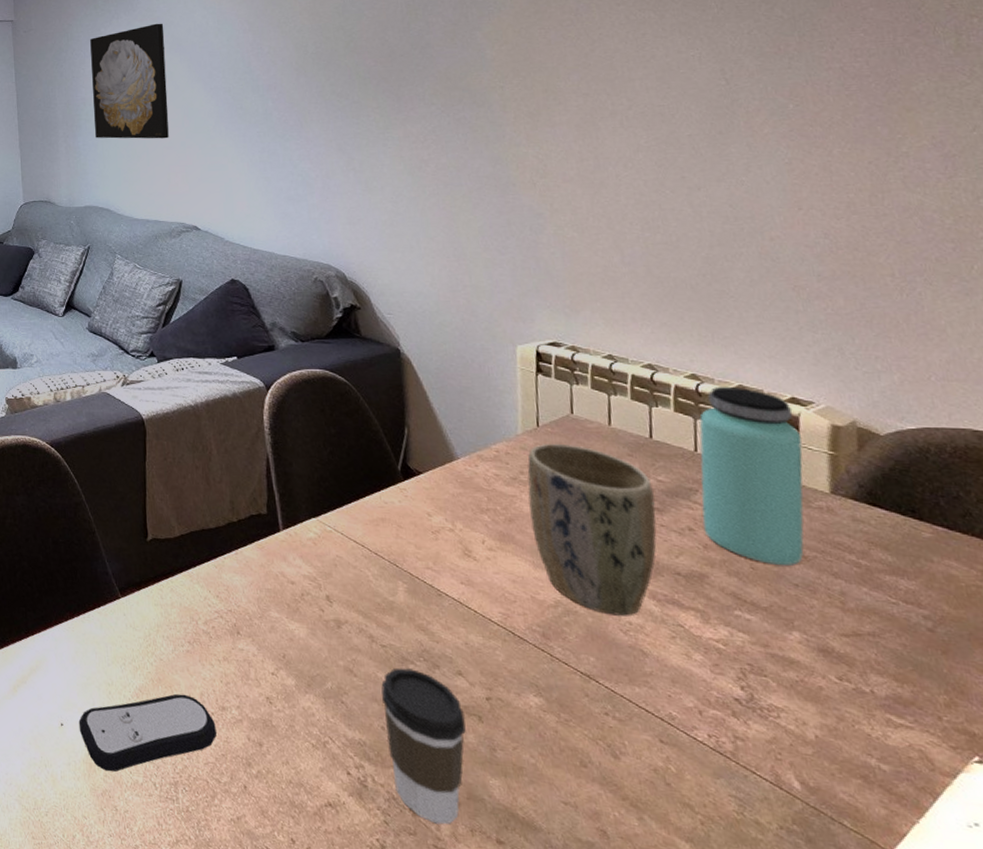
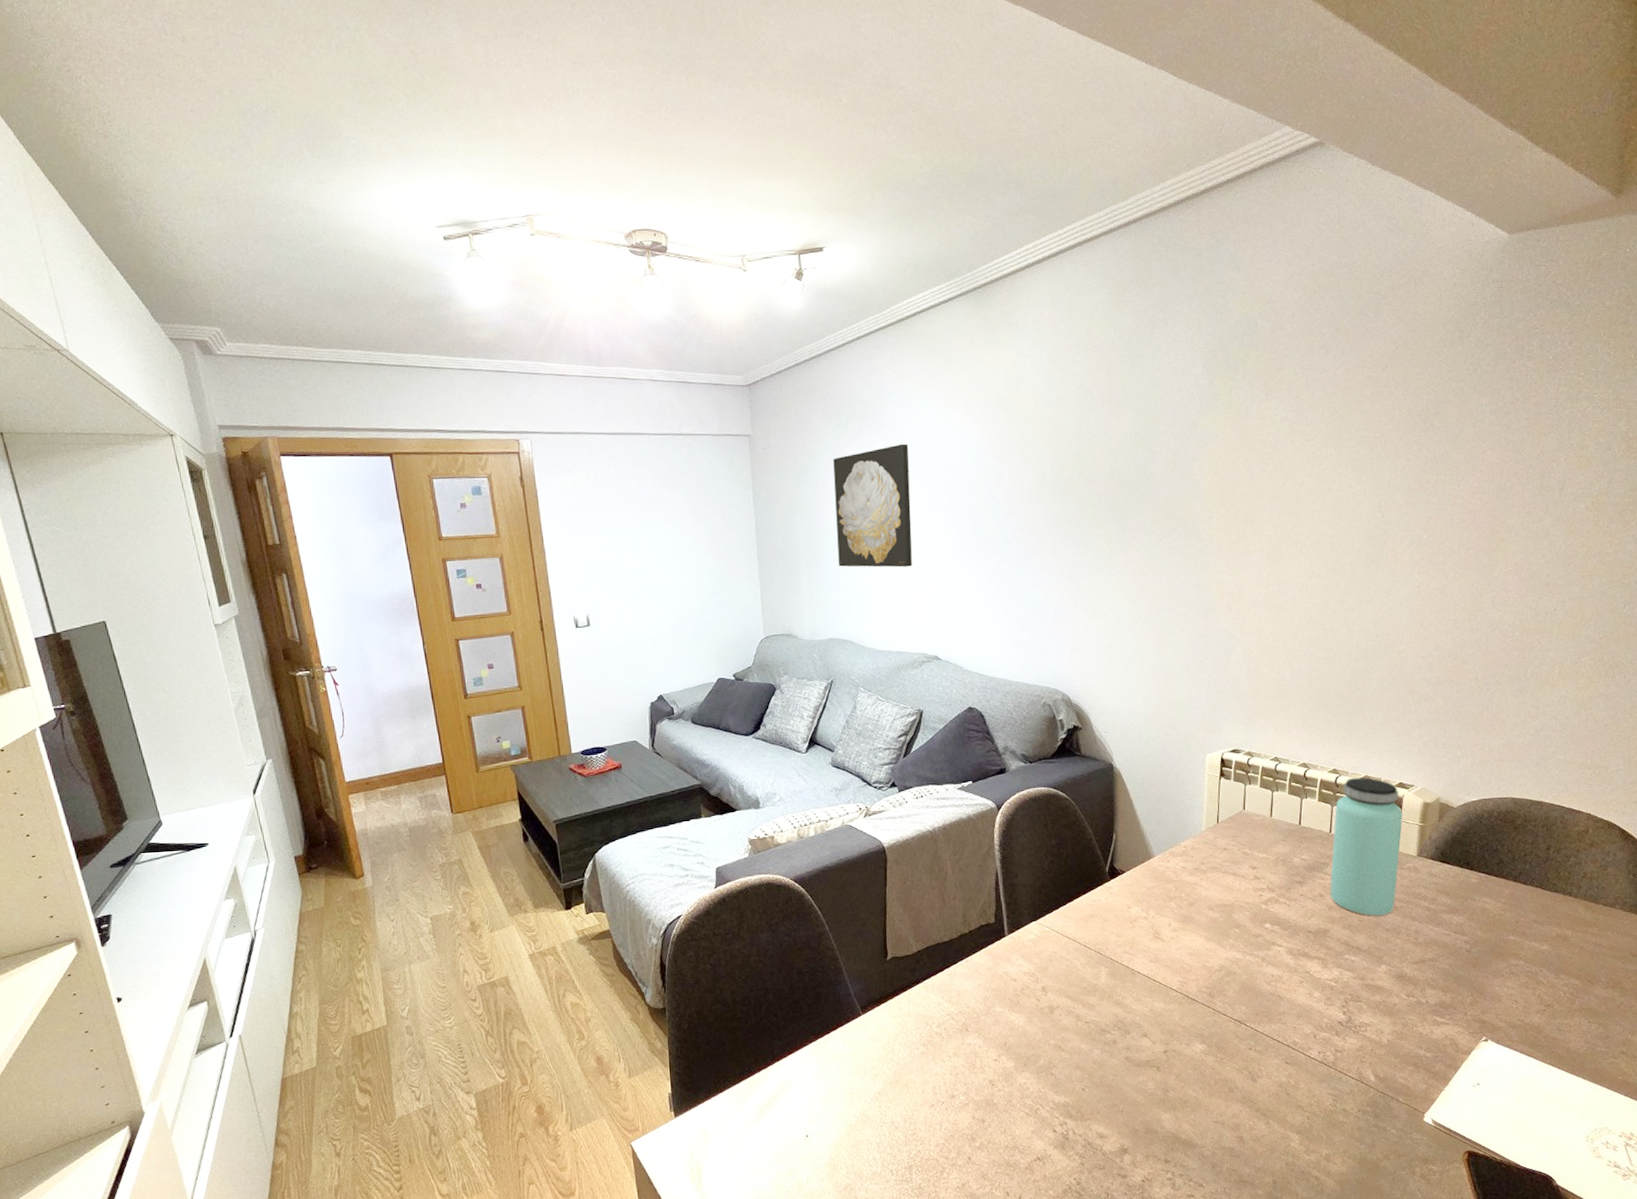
remote control: present [78,693,218,772] -> none [823,1090,947,1169]
coffee cup: present [381,668,466,825] -> none [1083,1037,1147,1157]
plant pot: present [527,443,657,616] -> none [1206,835,1298,971]

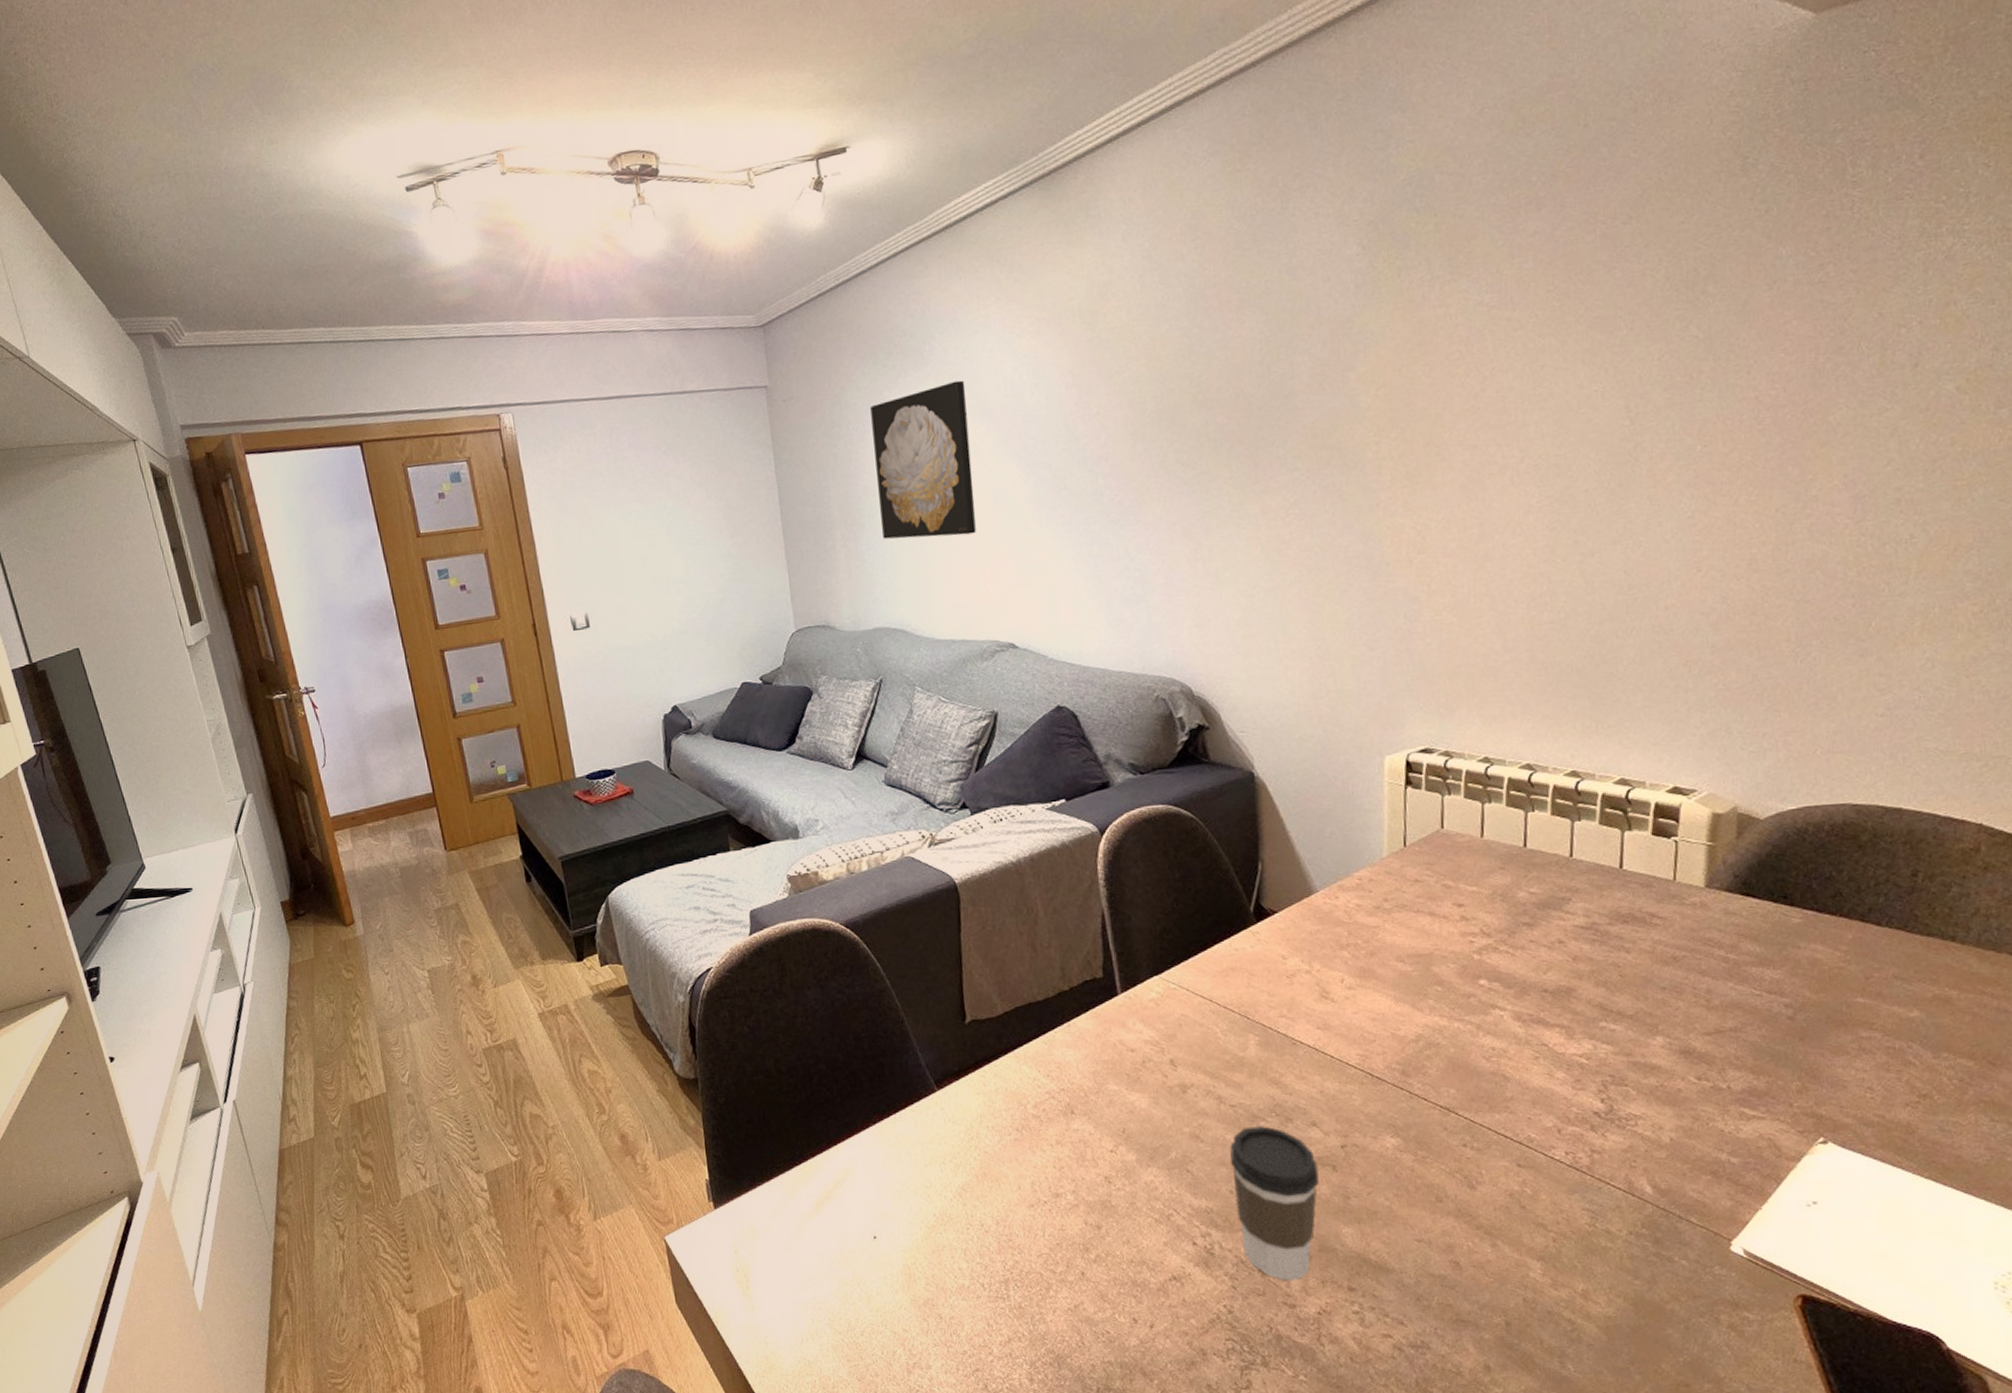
coffee cup: none [1083,1037,1147,1157] -> present [1229,1126,1319,1281]
bottle: present [1330,777,1403,916] -> none [1573,781,1682,970]

